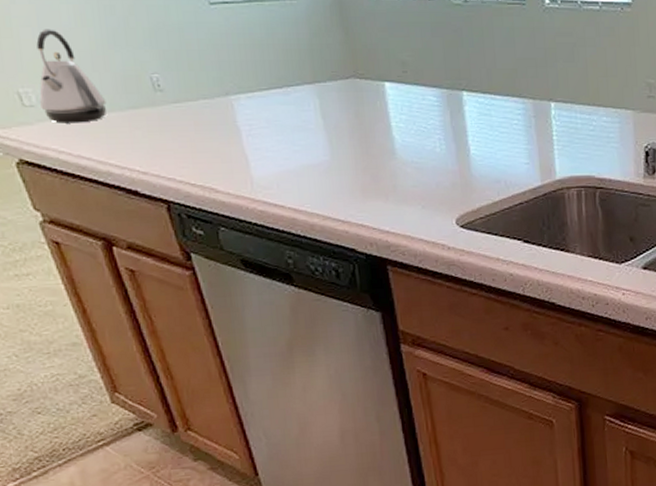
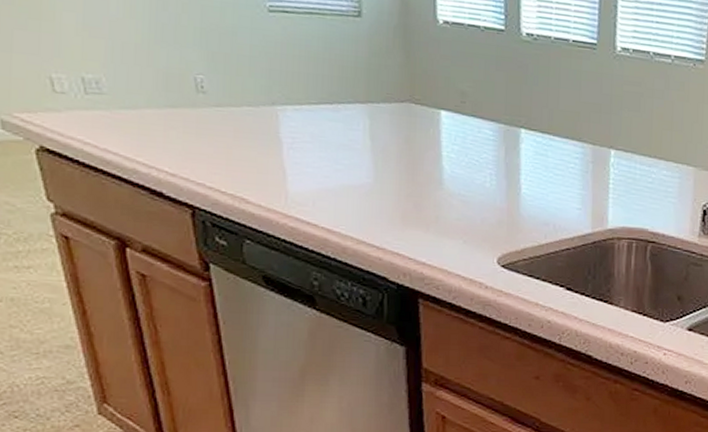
kettle: present [36,29,107,123] -> none [72,16,144,116]

